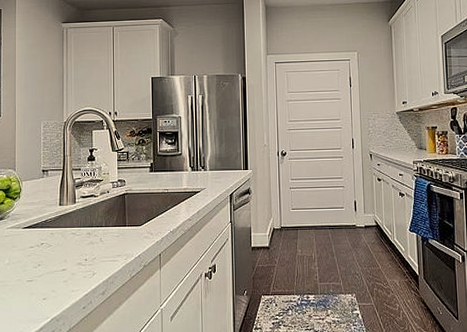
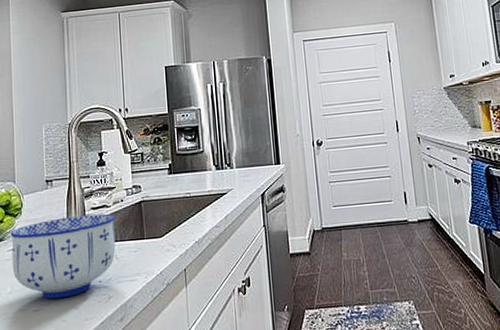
bowl: none [9,202,101,272] -> present [10,213,116,299]

